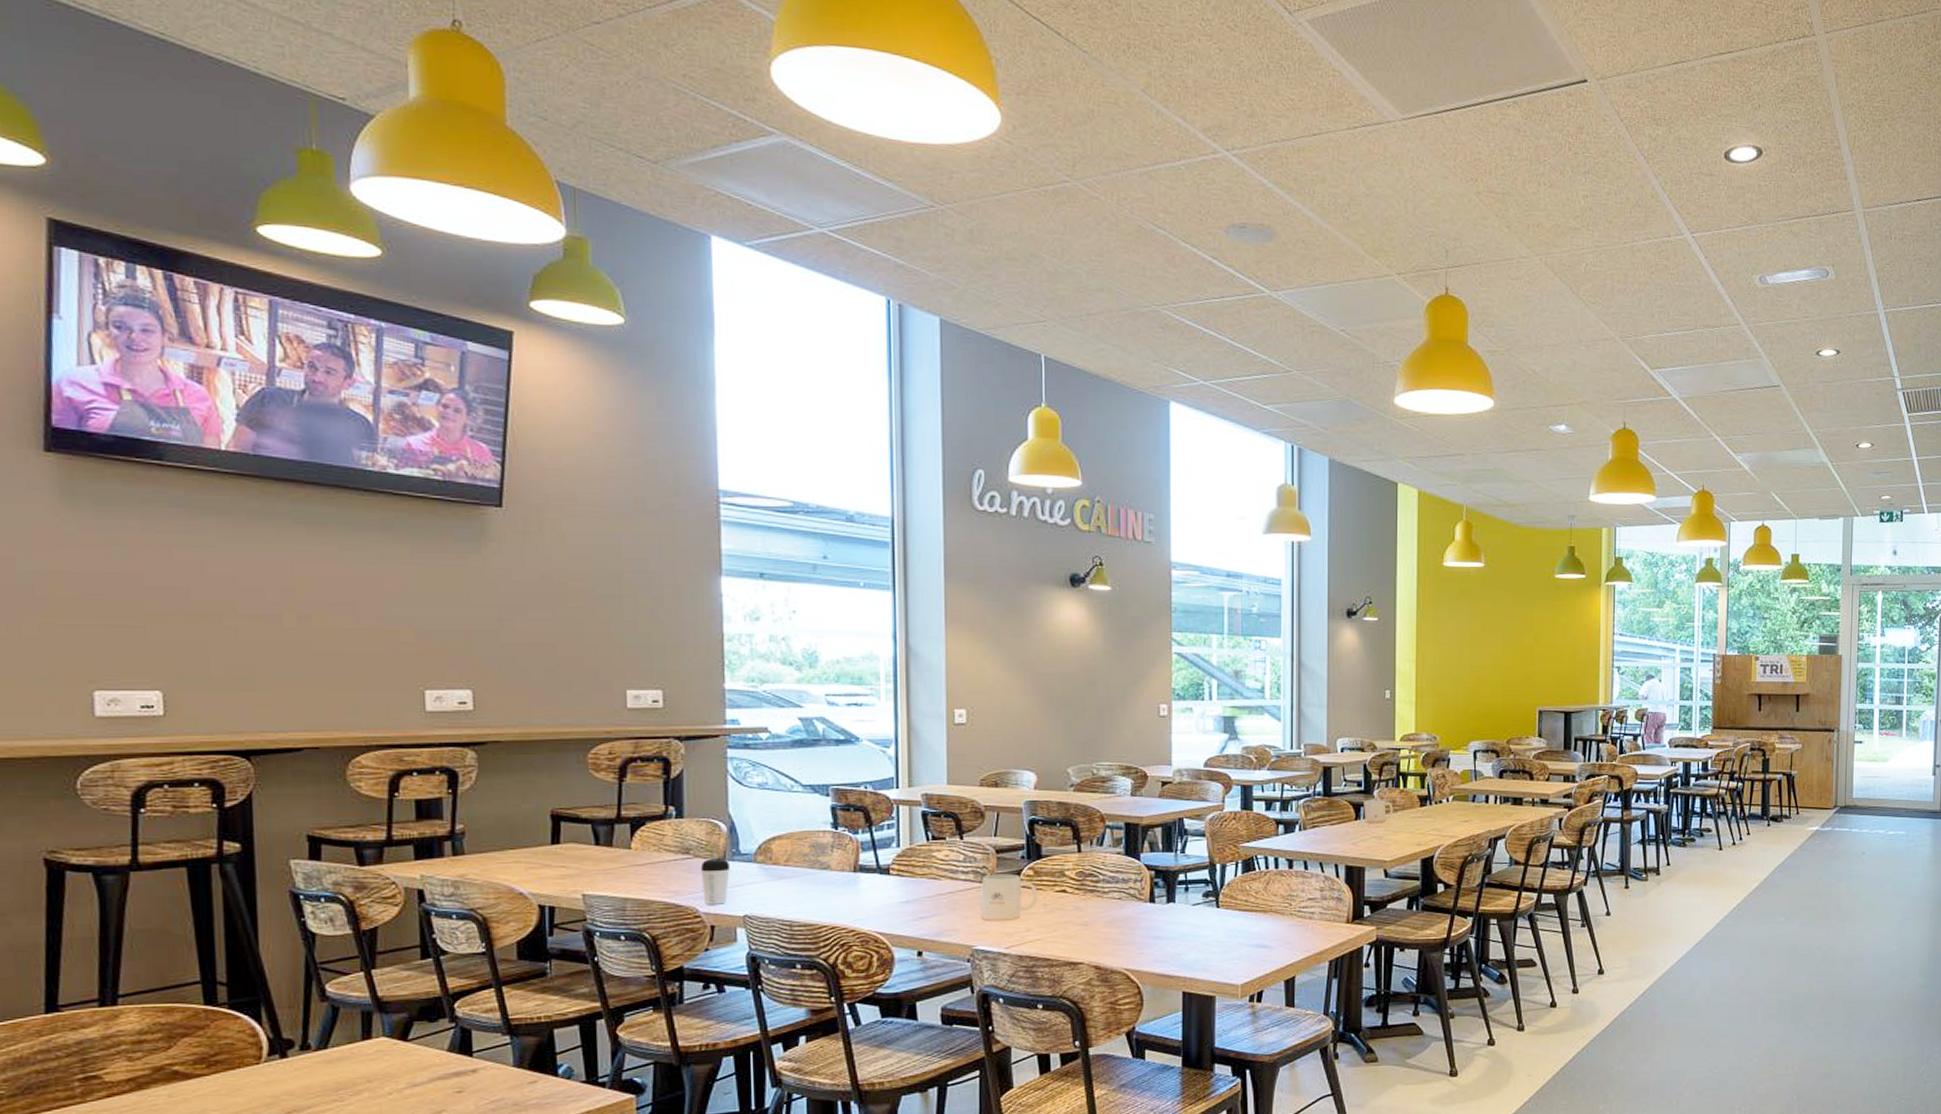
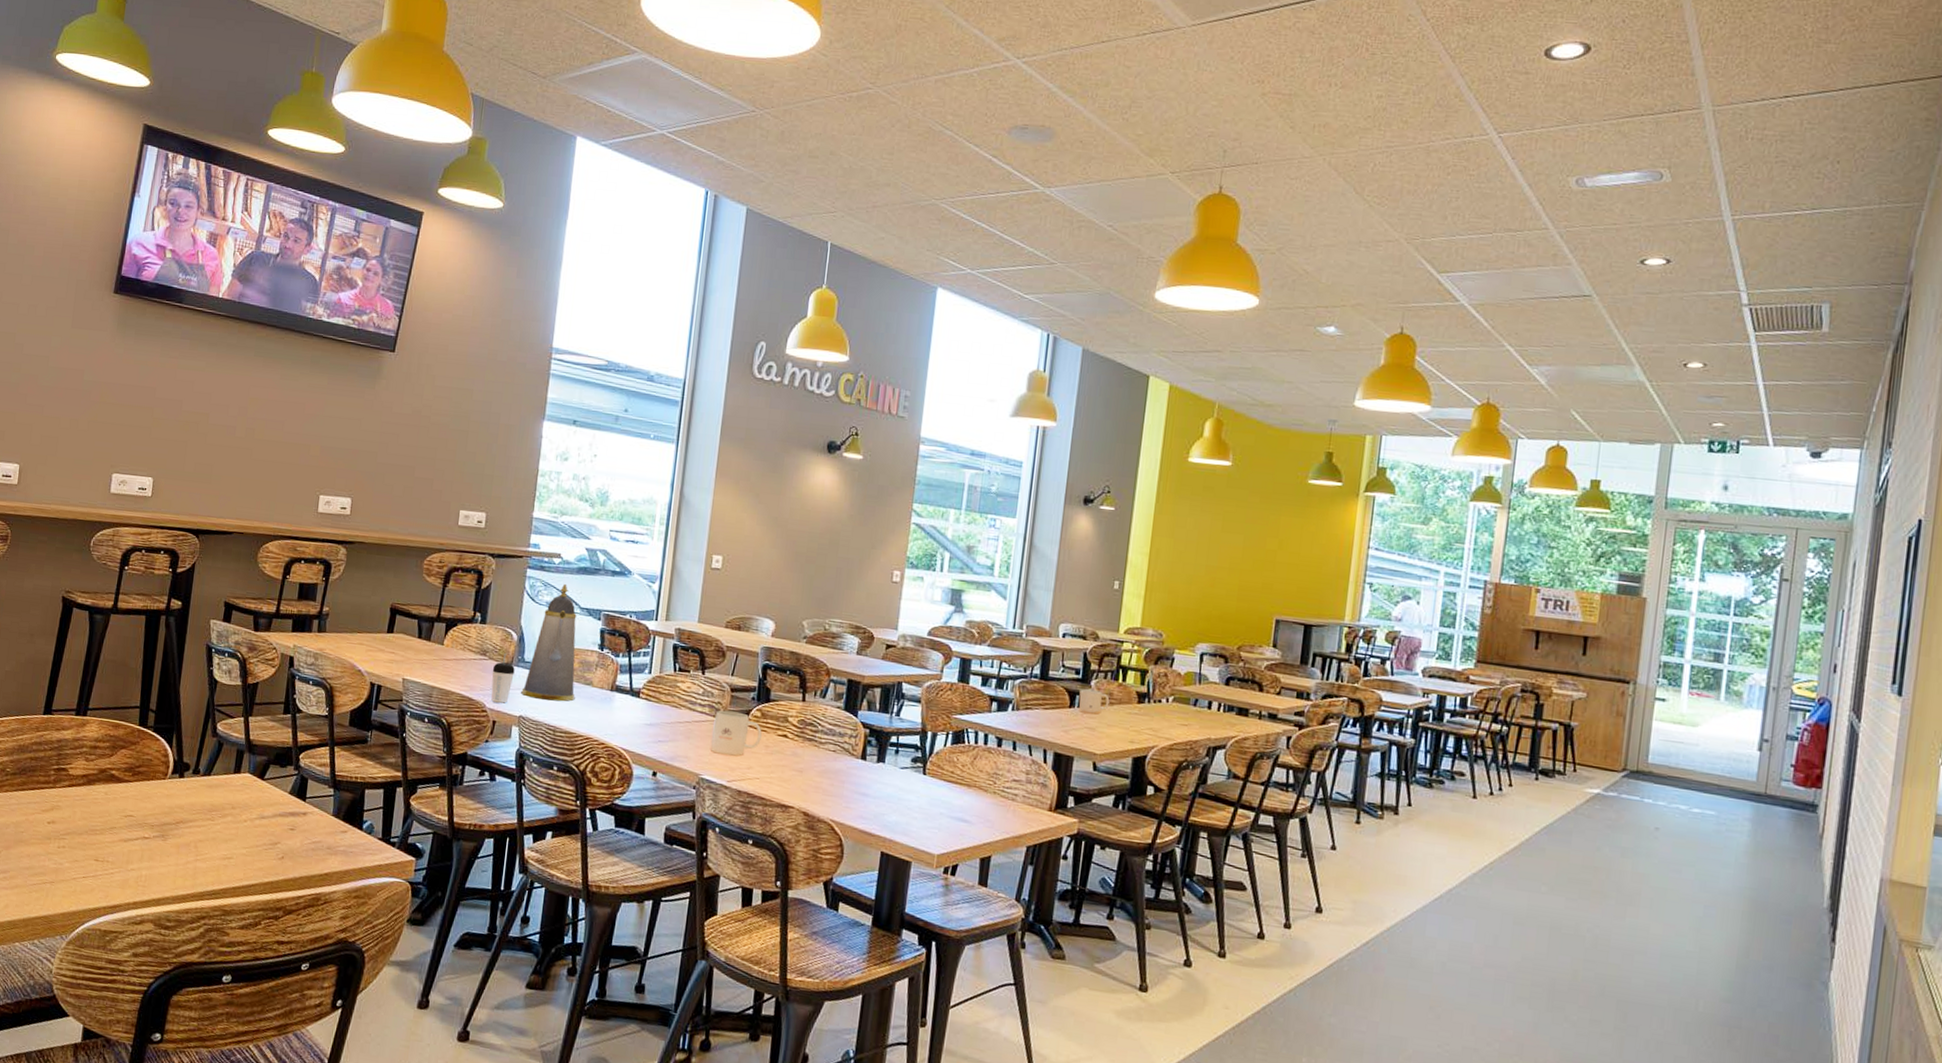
coffee pot: none [742,760,811,893] -> present [521,583,577,702]

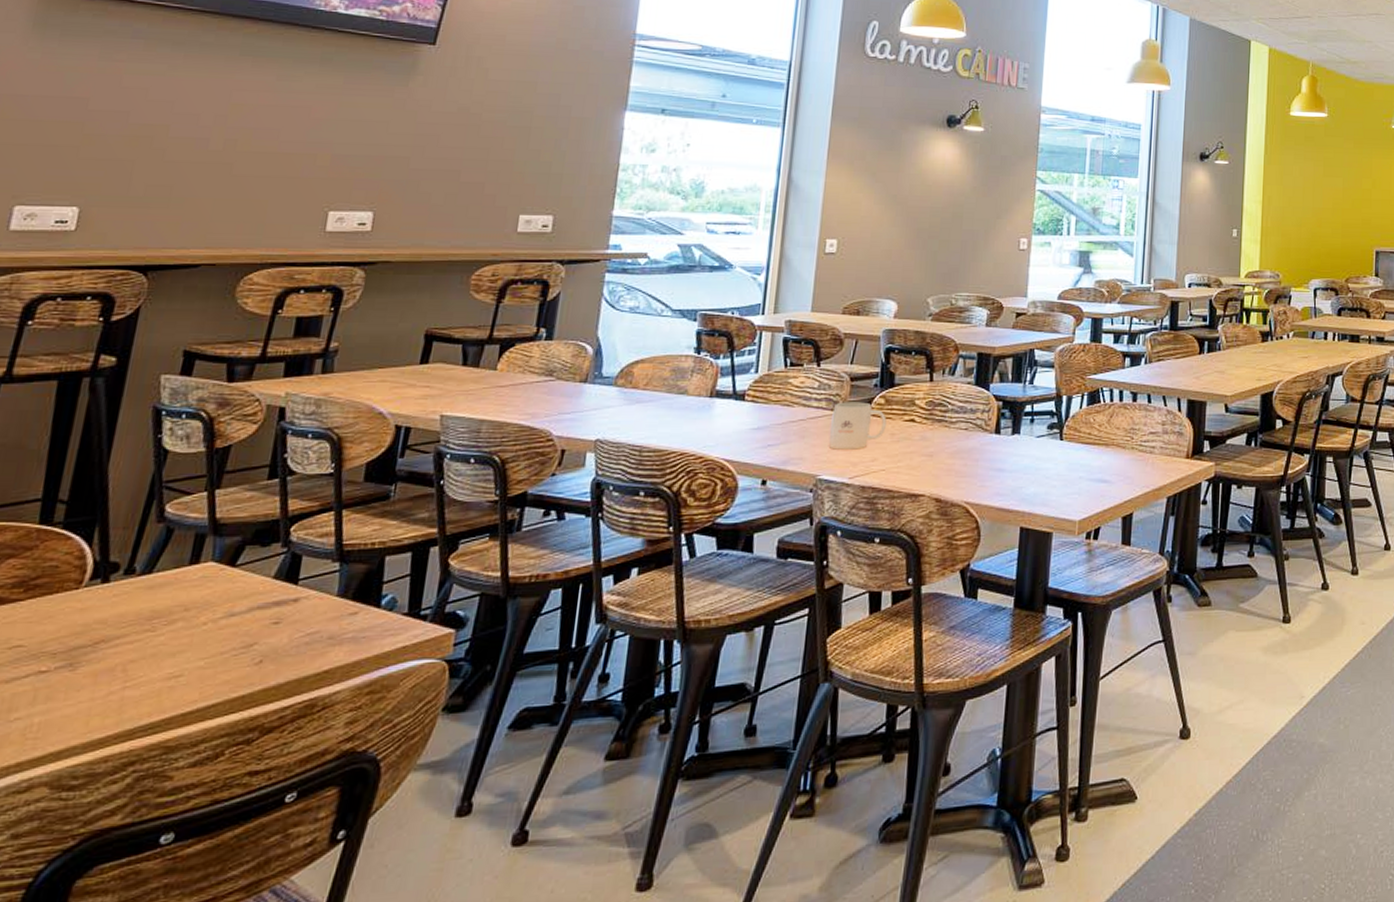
beverage cup: present [491,653,515,704] -> none [558,371,590,428]
coffee pot: present [521,583,577,702] -> none [598,285,668,417]
mug: present [1078,689,1110,716] -> none [1207,335,1236,359]

